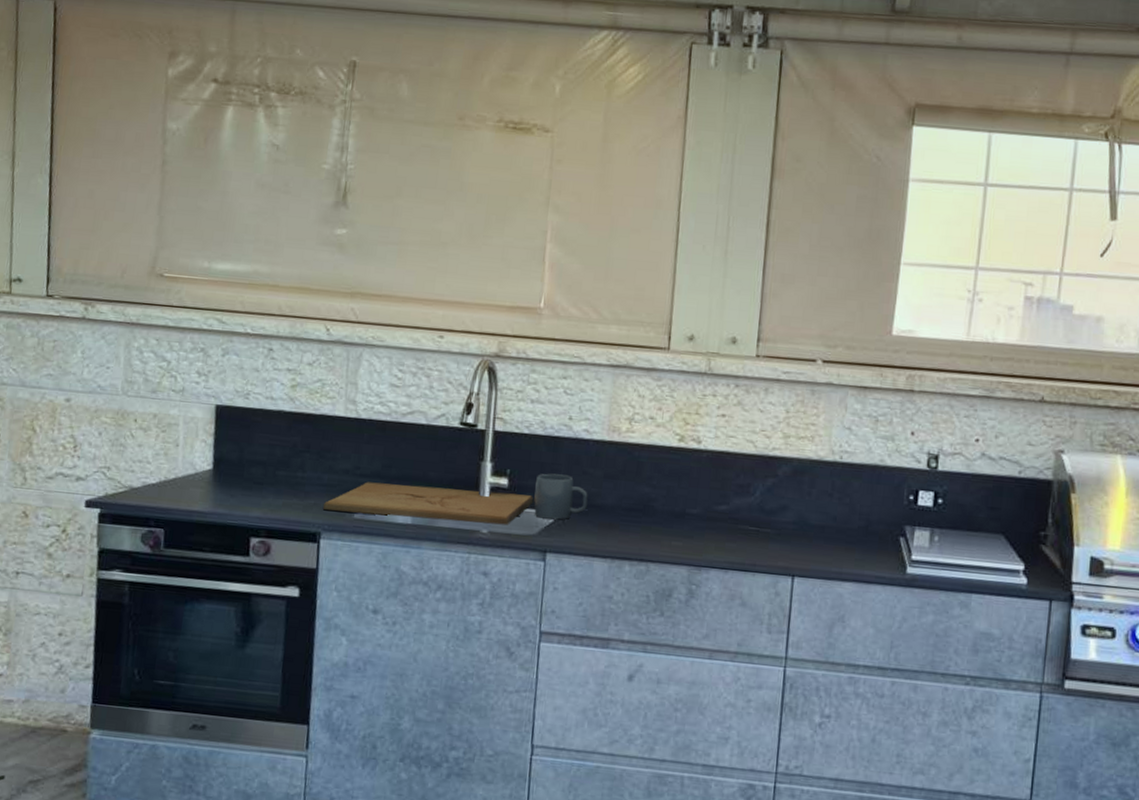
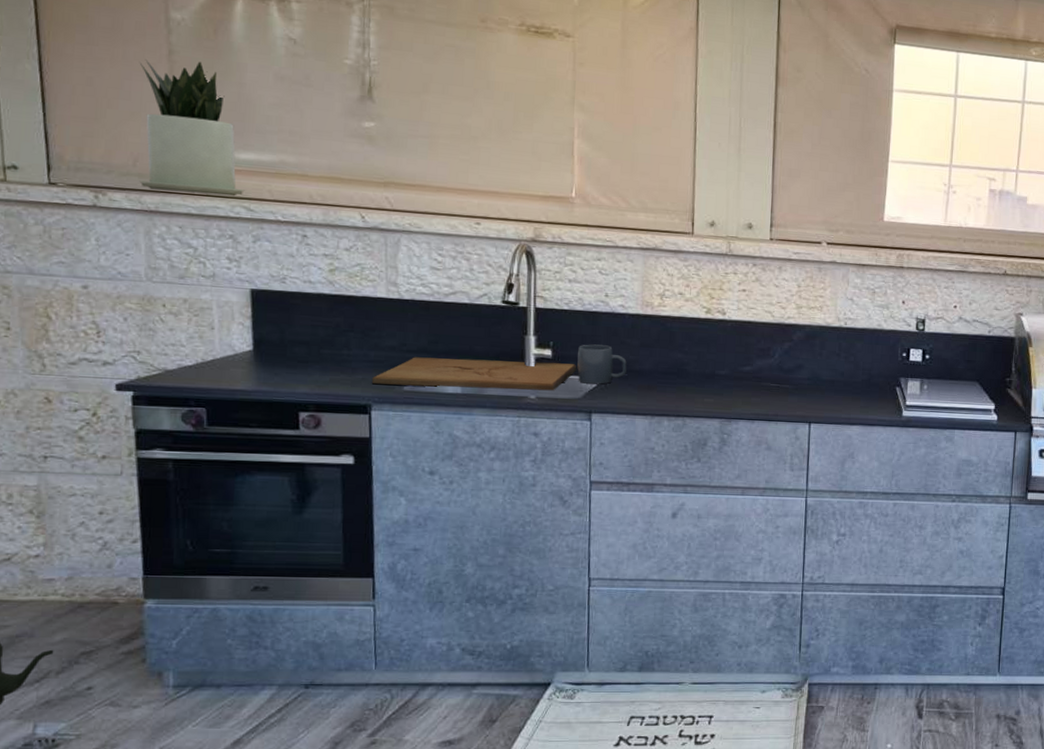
planter: none [125,170,219,308] -> present [139,59,245,196]

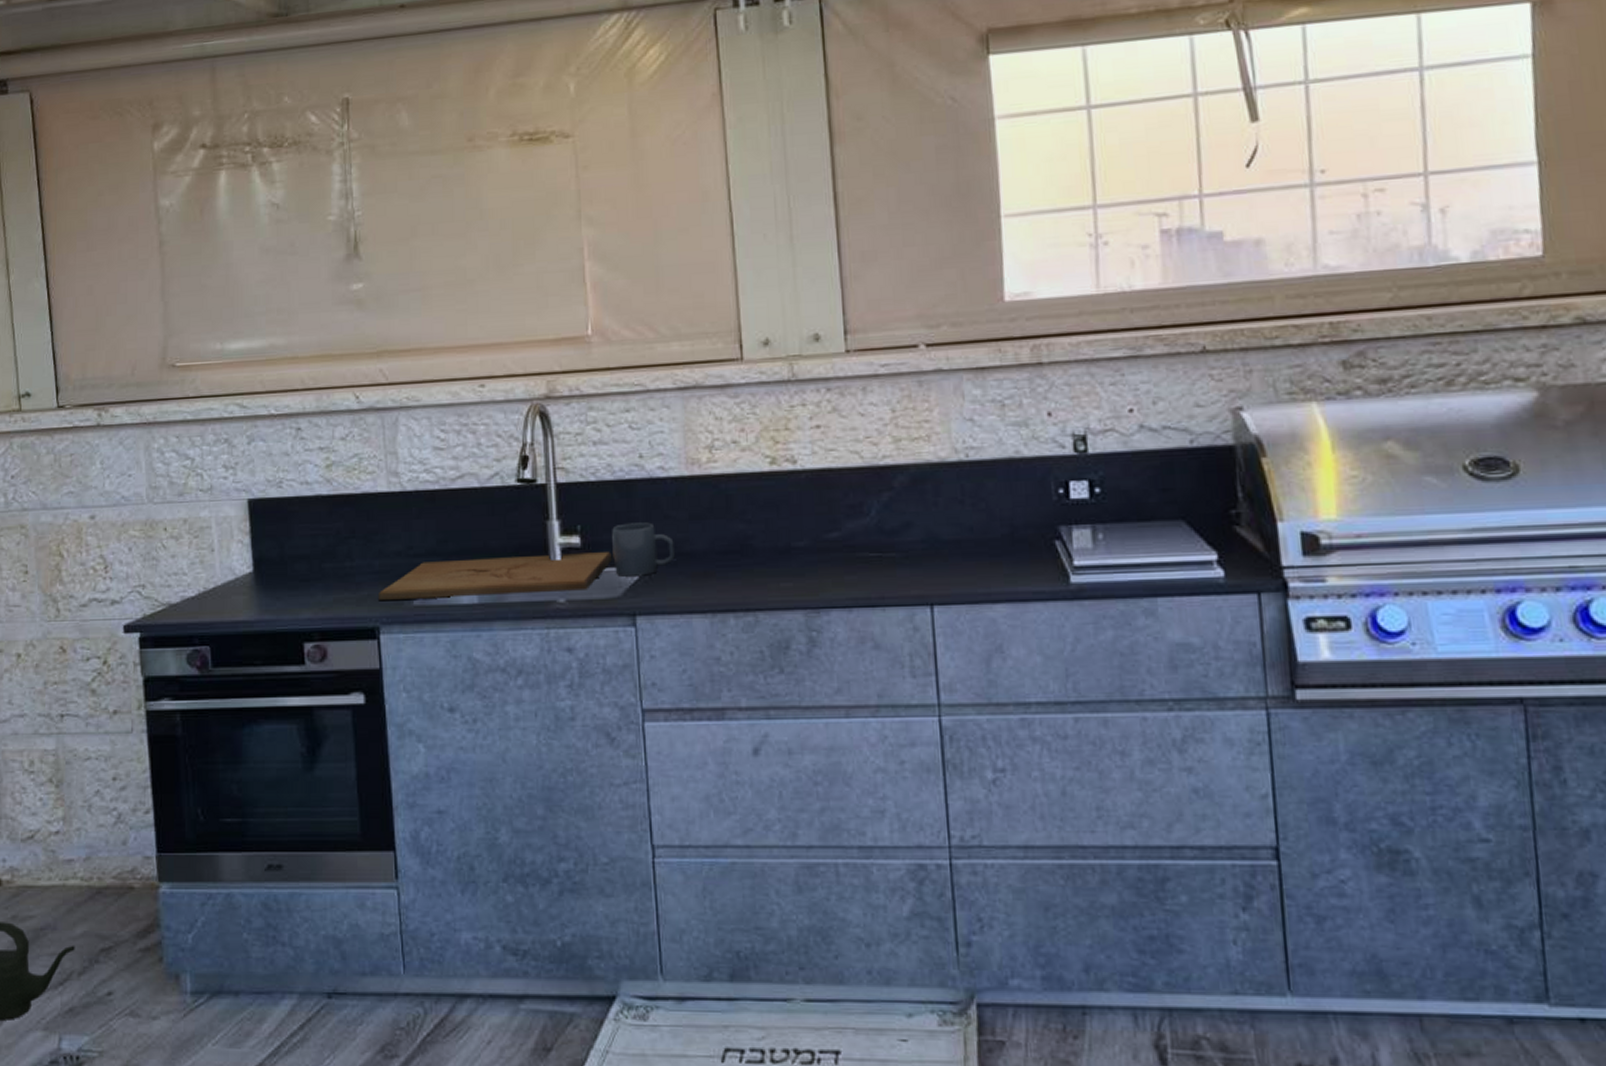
planter: present [139,59,245,196] -> none [133,248,237,398]

